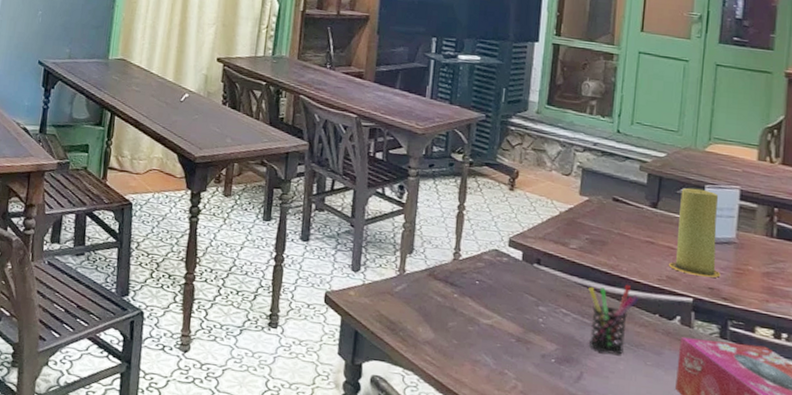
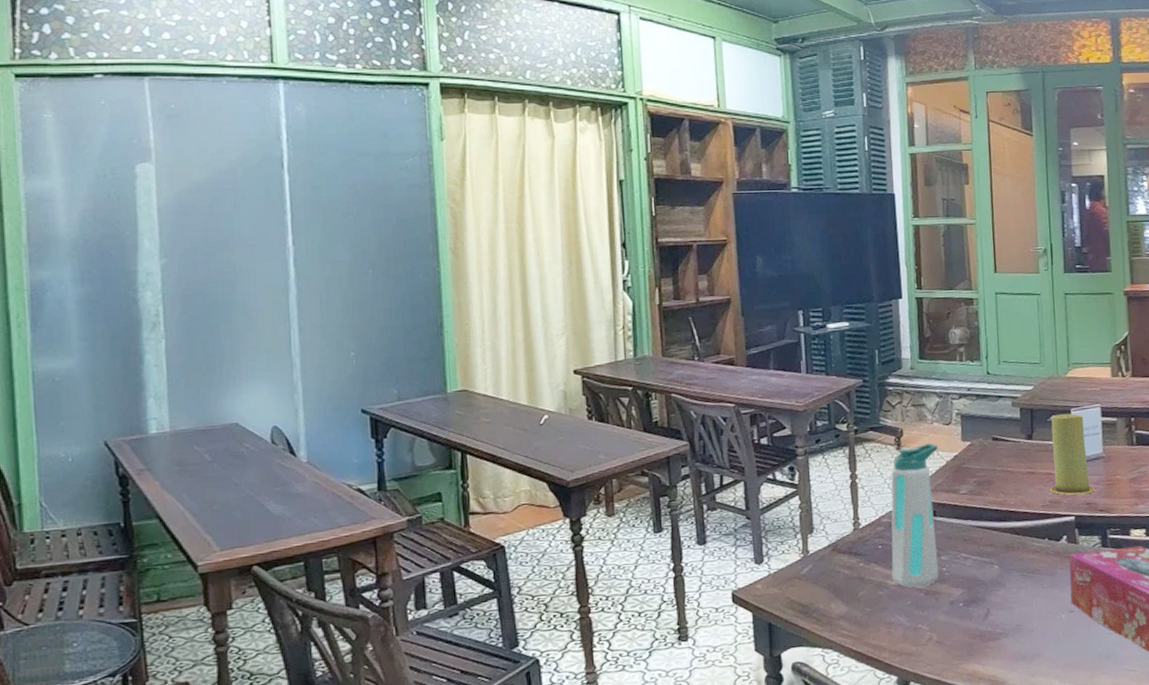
water bottle: none [485,189,553,334] -> present [891,443,939,588]
pen holder: present [588,284,638,355] -> none [983,516,1028,586]

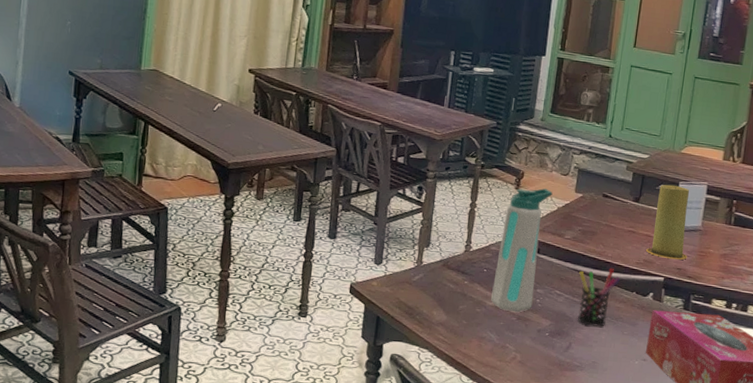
pen holder: none [983,516,1028,586] -> present [578,268,620,327]

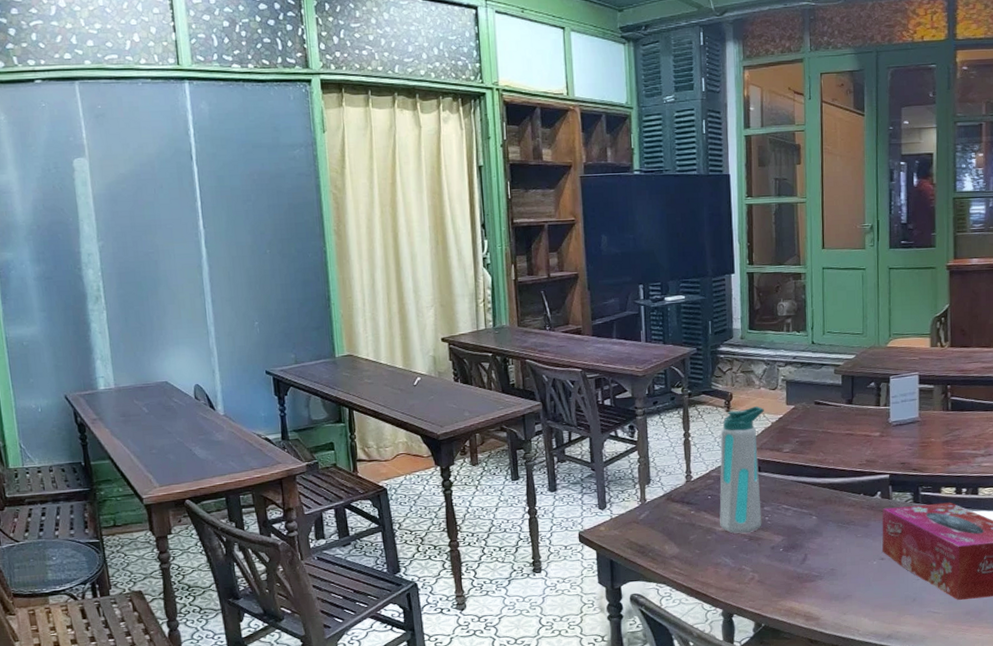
pen holder: present [578,268,620,327] -> none [803,473,845,535]
candle: present [646,184,689,260] -> none [867,380,909,455]

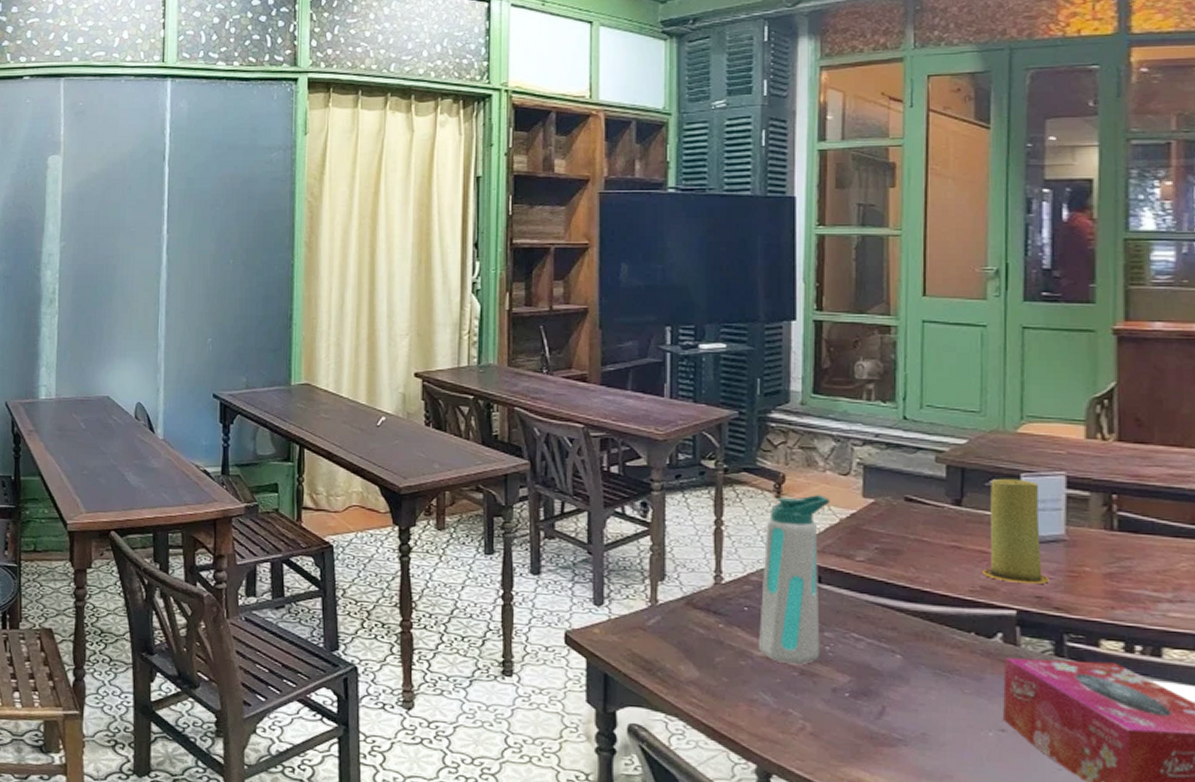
candle: none [867,380,909,455] -> present [983,478,1050,584]

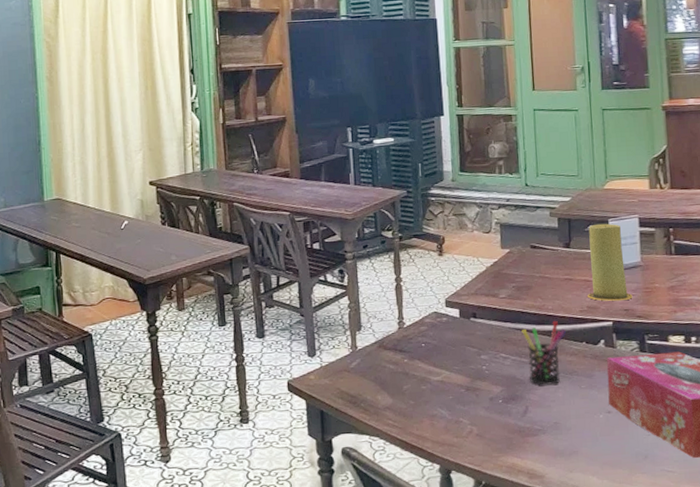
water bottle: present [759,495,830,665] -> none [433,250,479,384]
pen holder: none [884,599,947,683] -> present [522,320,566,386]

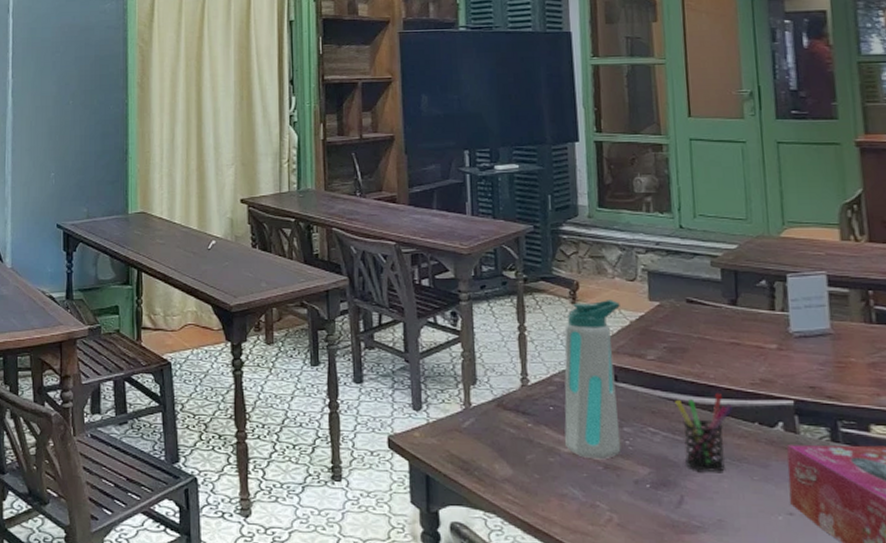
water bottle: none [433,250,479,384] -> present [564,300,621,460]
candle: present [588,223,633,301] -> none [761,279,821,375]

